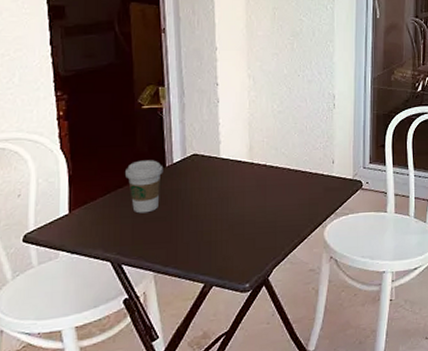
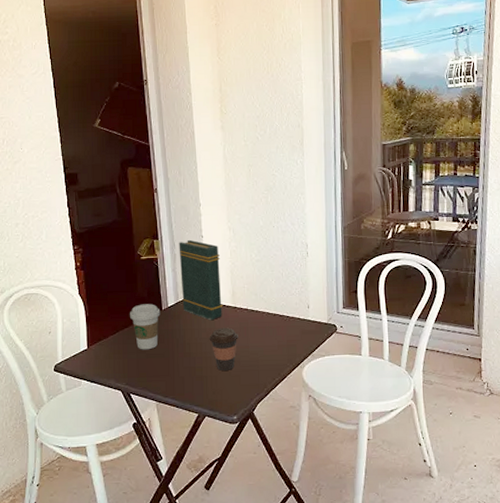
book: none [189,87,239,179] -> present [179,239,223,321]
coffee cup: none [220,185,254,234] -> present [209,327,238,371]

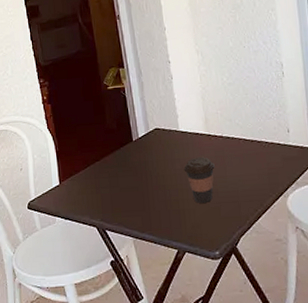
coffee cup: present [130,304,160,350] -> none [100,135,131,184]
book: present [179,239,223,321] -> none [145,66,196,150]

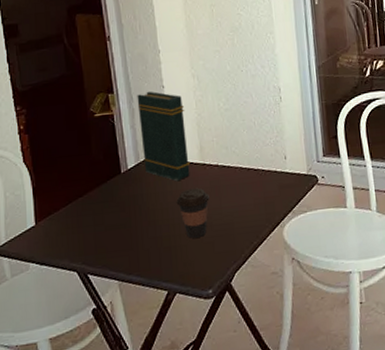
book: none [145,66,196,150] -> present [137,91,191,182]

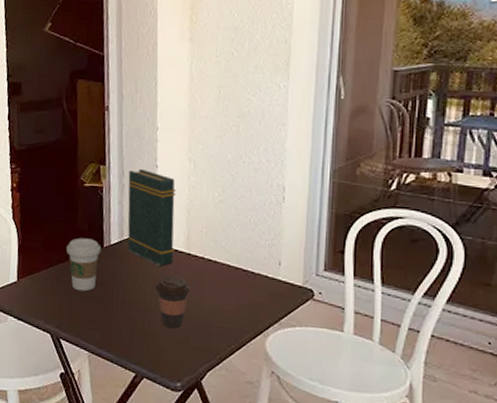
coffee cup: none [84,167,119,222] -> present [67,238,101,292]

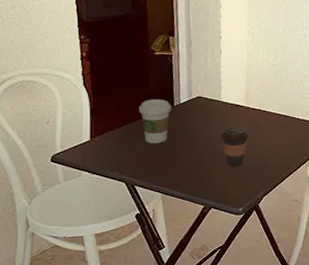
book: present [127,168,177,267] -> none [195,39,238,119]

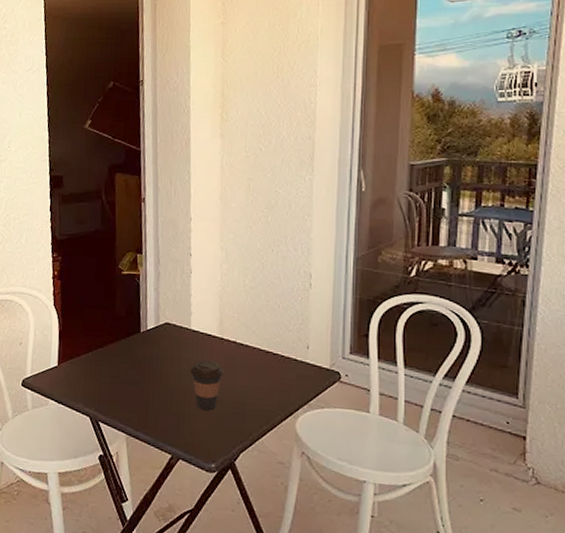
coffee cup: present [139,99,172,144] -> none [105,323,139,375]

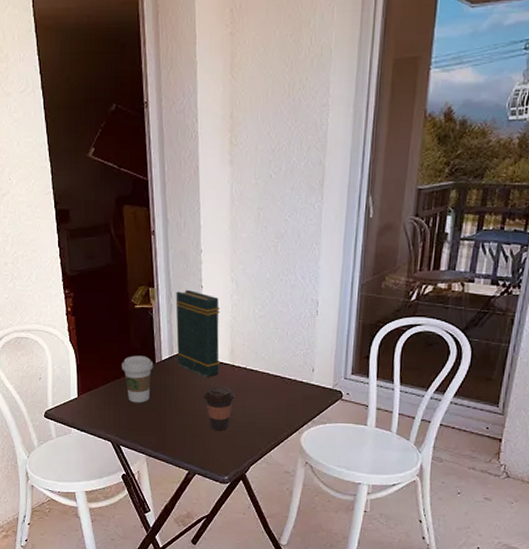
coffee cup: none [105,323,139,375] -> present [122,355,154,403]
book: none [163,257,210,351] -> present [176,289,221,378]

